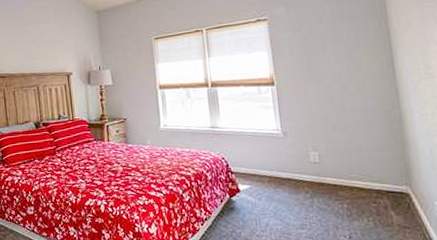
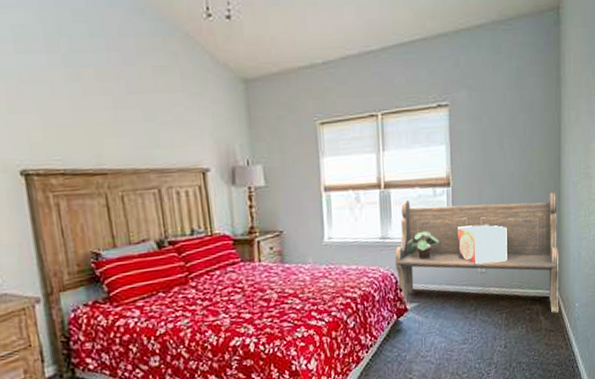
bench: none [224,90,414,210] -> present [395,192,559,314]
potted plant: none [235,122,270,148] -> present [407,230,441,261]
decorative cube: none [285,118,343,154] -> present [458,224,507,264]

